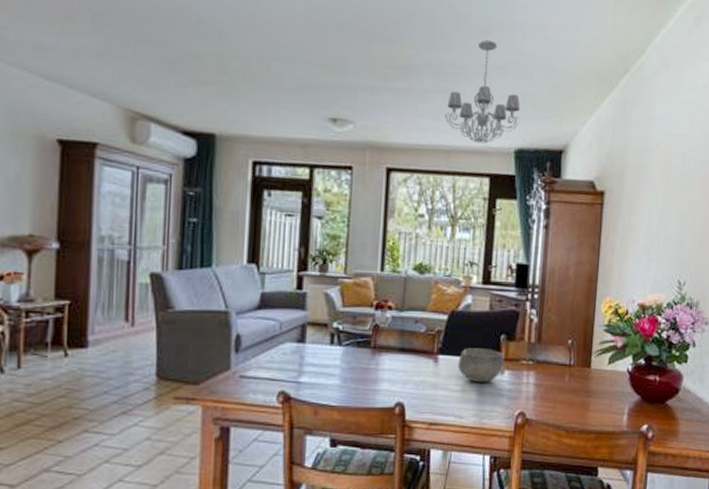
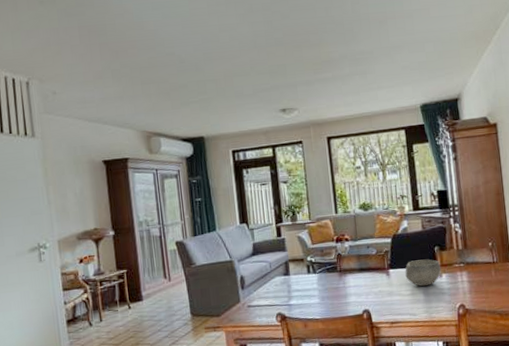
chandelier: present [445,40,520,144] -> none [363,28,420,106]

